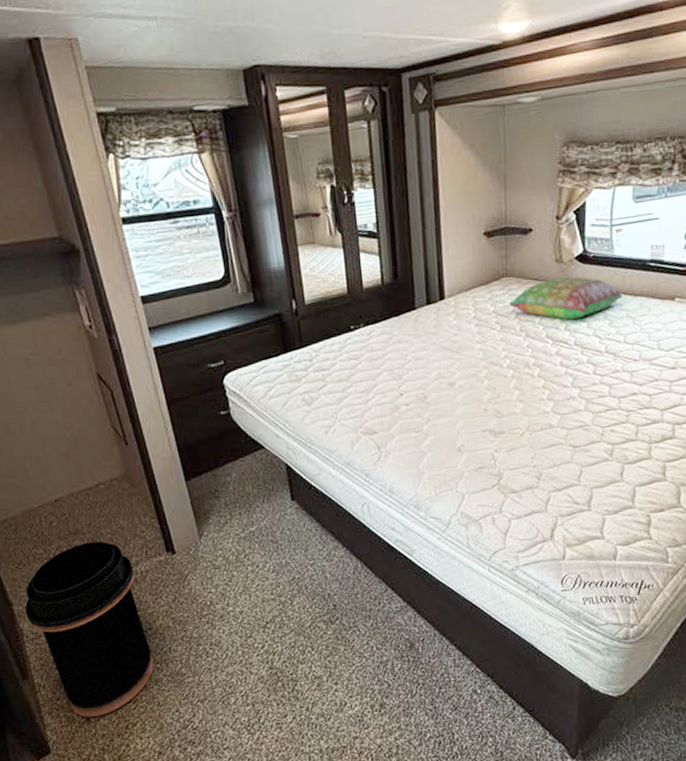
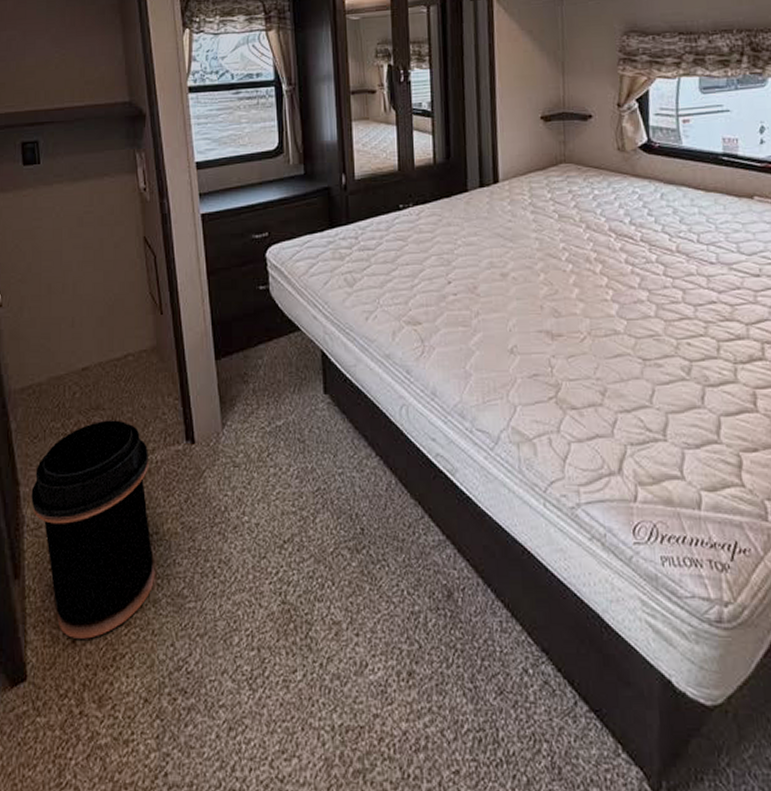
pillow: present [509,276,622,320] -> none [568,166,693,213]

